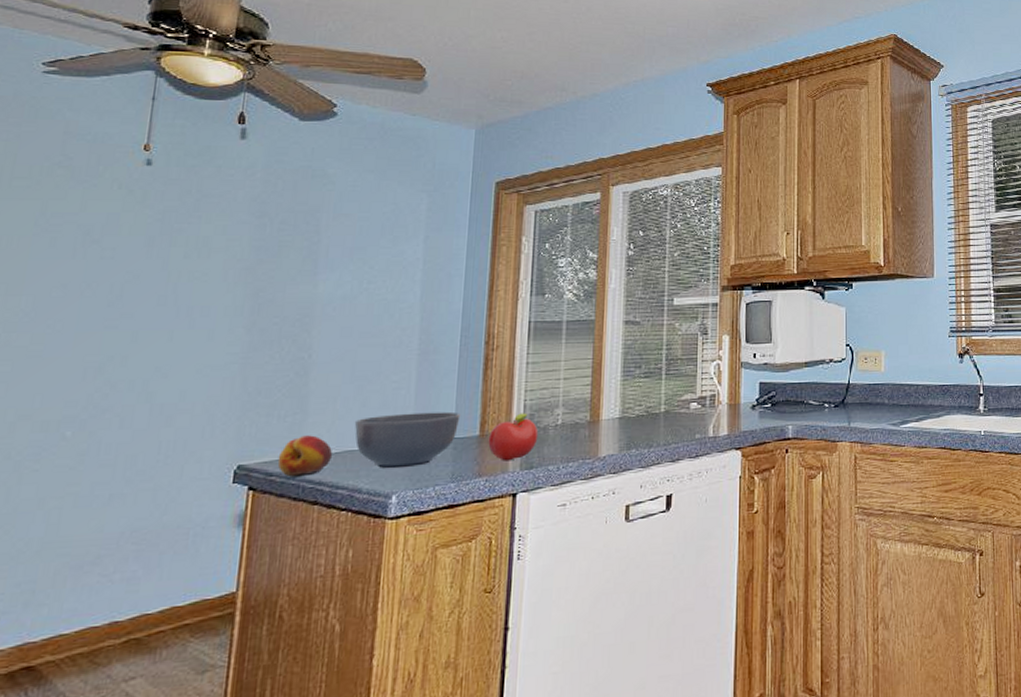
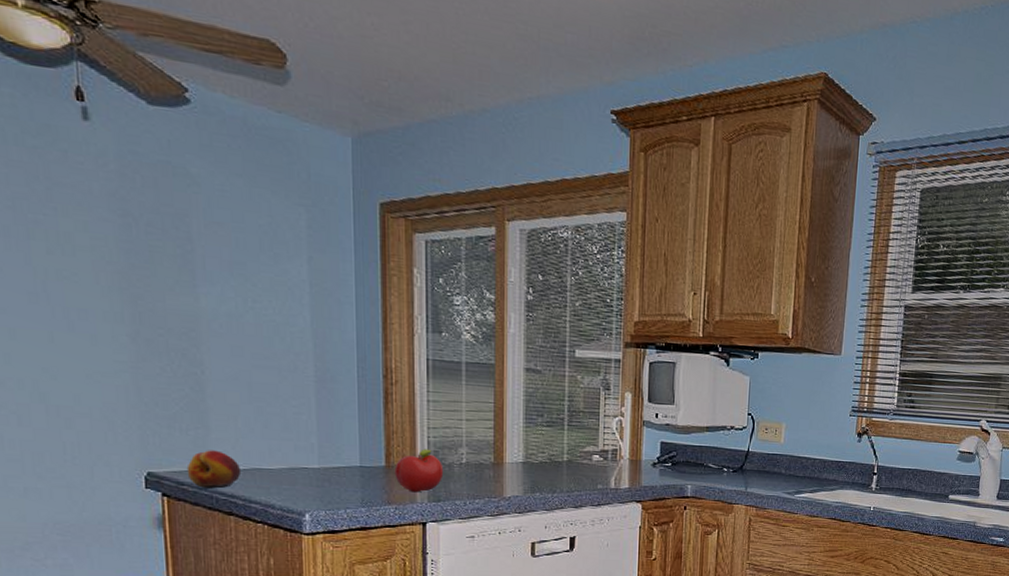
bowl: present [354,411,461,469] -> none [258,438,365,490]

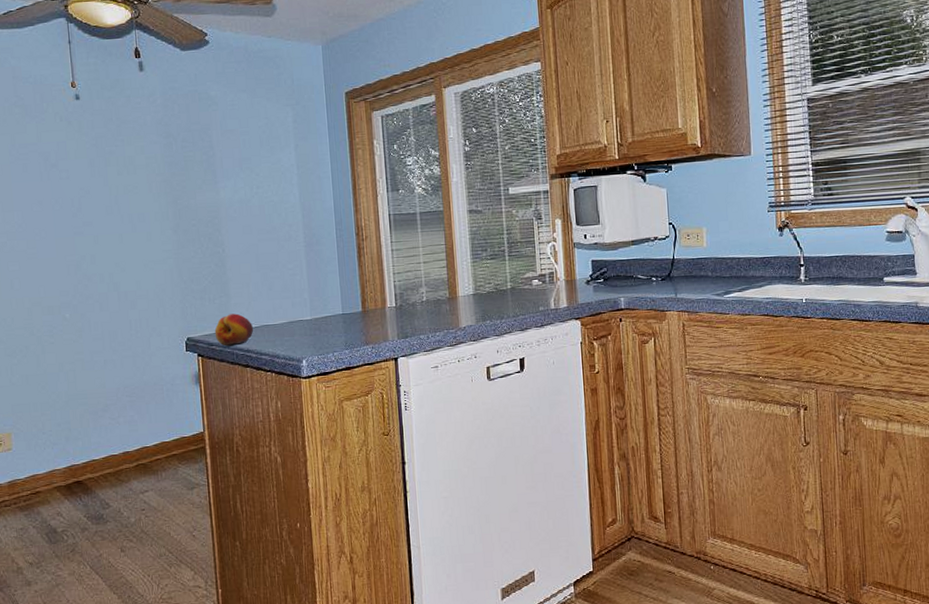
fruit: present [394,448,444,493] -> none [369,292,409,332]

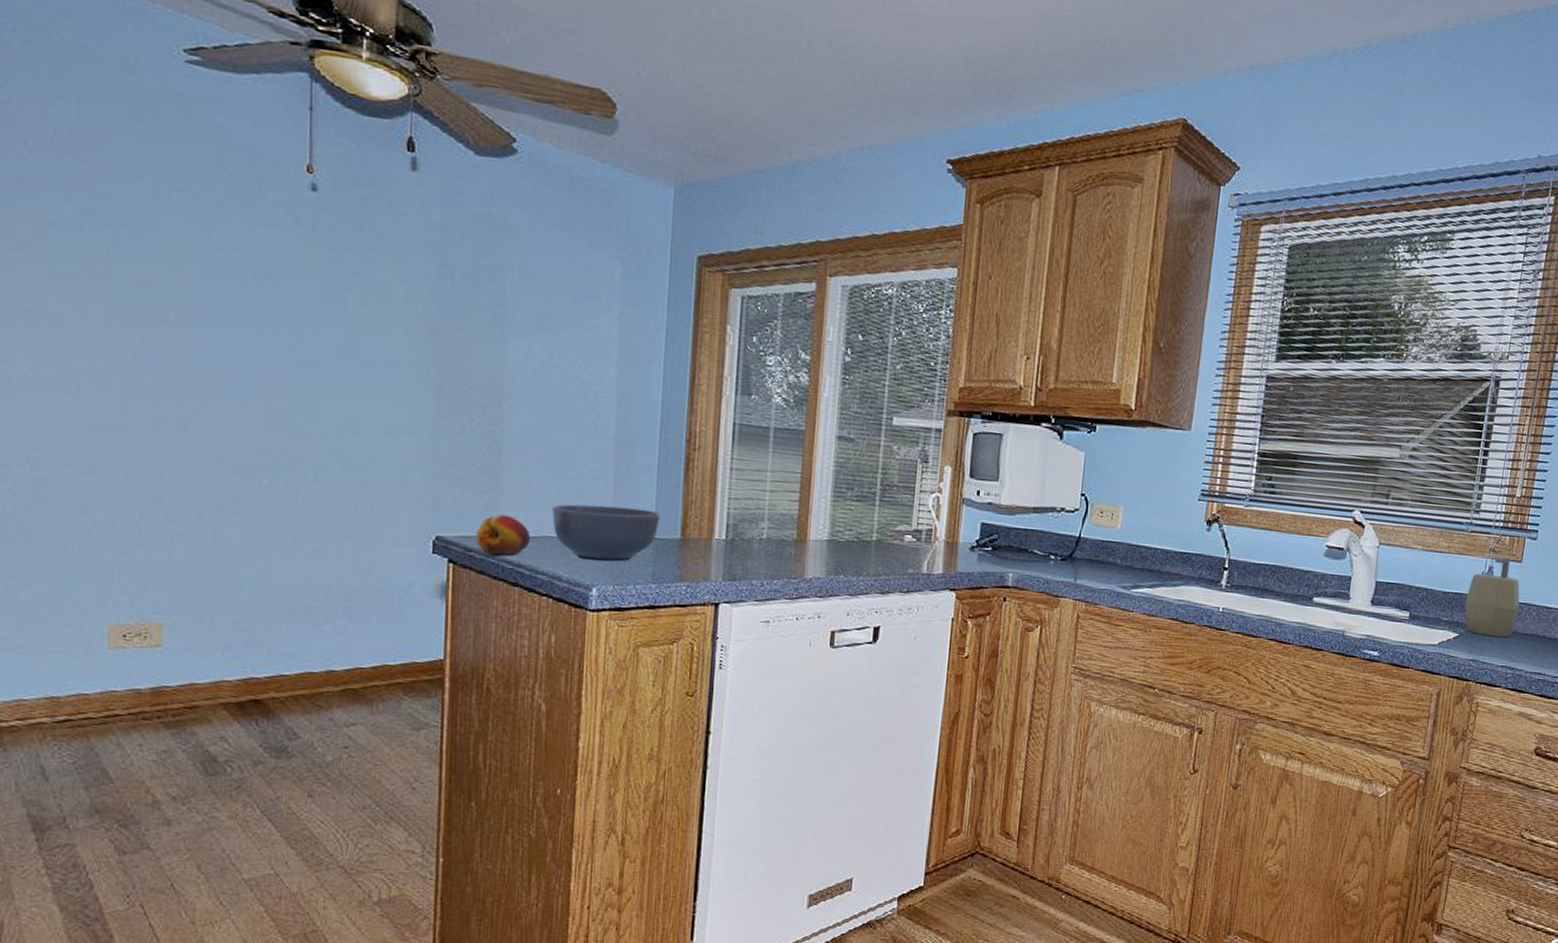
bowl: none [265,292,345,339] -> present [551,504,661,562]

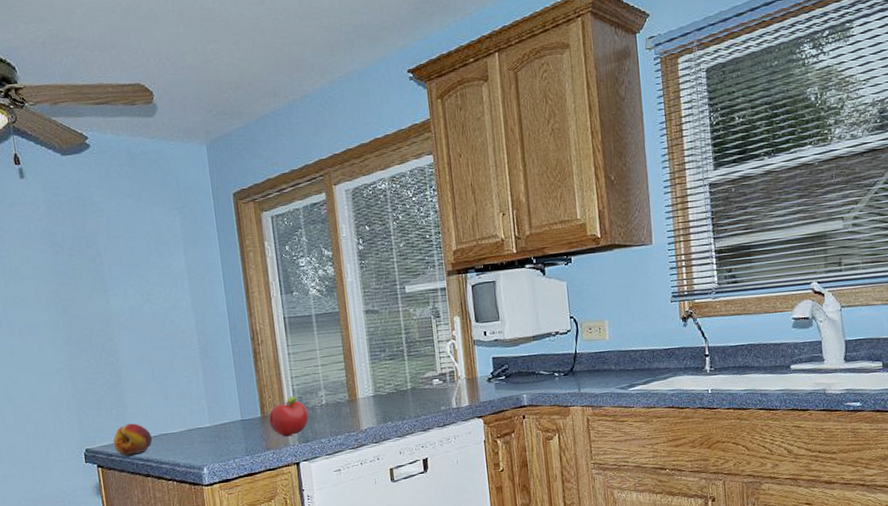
bowl: present [551,504,661,562] -> none [162,398,244,447]
fruit: none [689,521,742,570] -> present [268,396,309,437]

